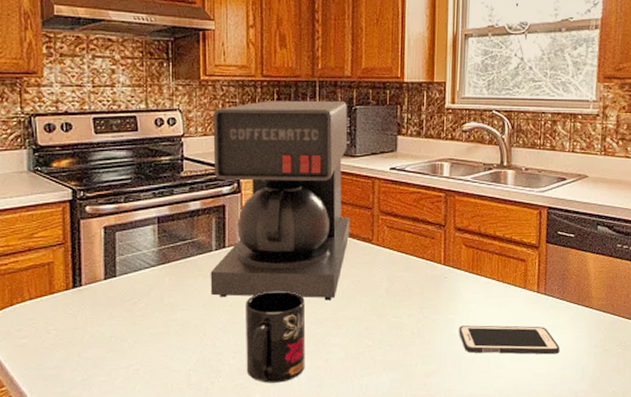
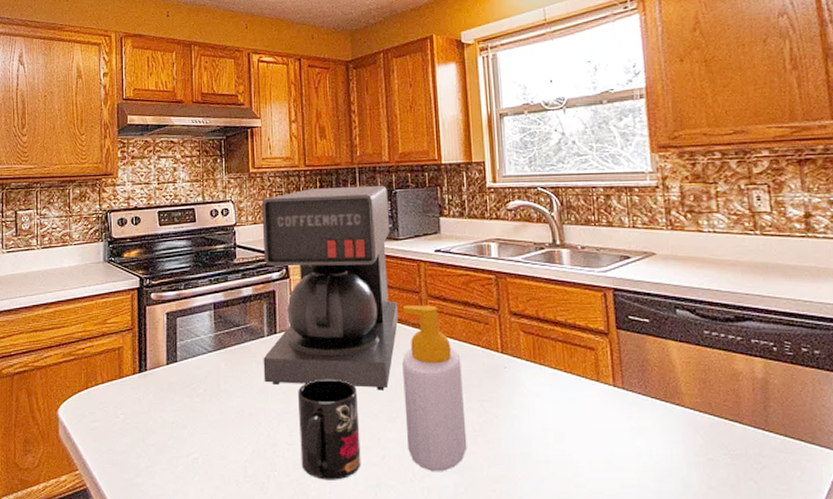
soap bottle: none [350,221,406,370] -> present [402,305,467,471]
cell phone: present [459,325,560,355] -> none [526,423,651,462]

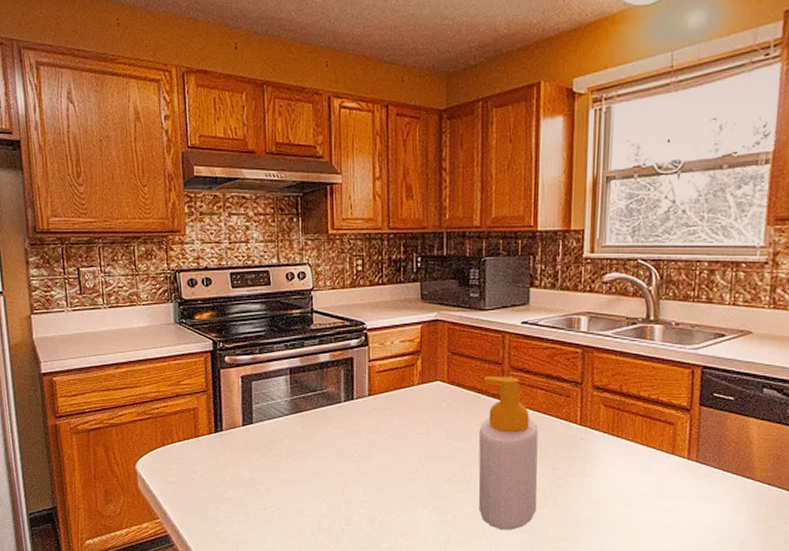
coffee maker: present [261,185,399,390] -> none [339,252,479,456]
mug: present [298,378,361,480] -> none [374,443,433,535]

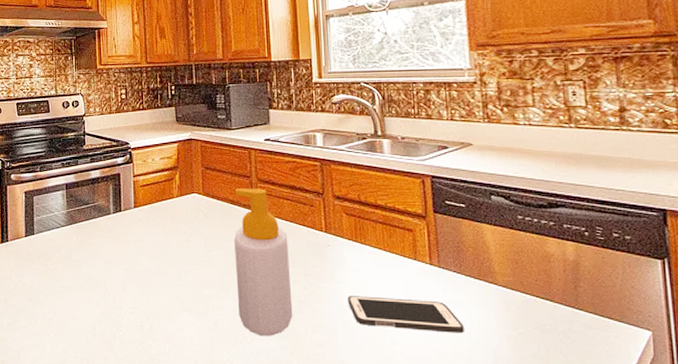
cell phone: none [596,490,714,527] -> present [347,296,464,333]

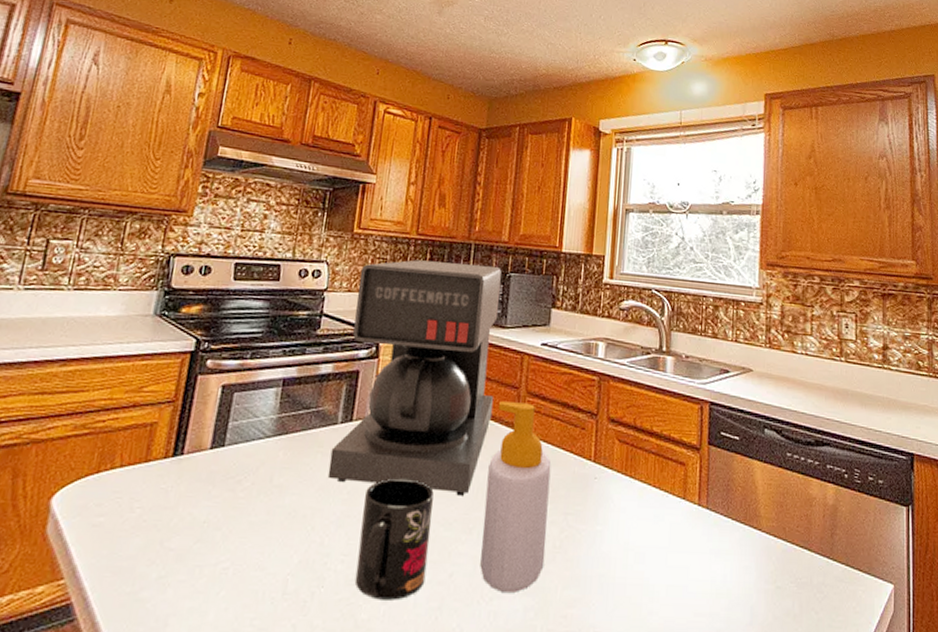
coffee maker: none [107,80,231,263] -> present [327,259,502,496]
mug: none [140,252,197,341] -> present [354,478,434,600]
cell phone: present [347,296,464,333] -> none [607,541,724,588]

